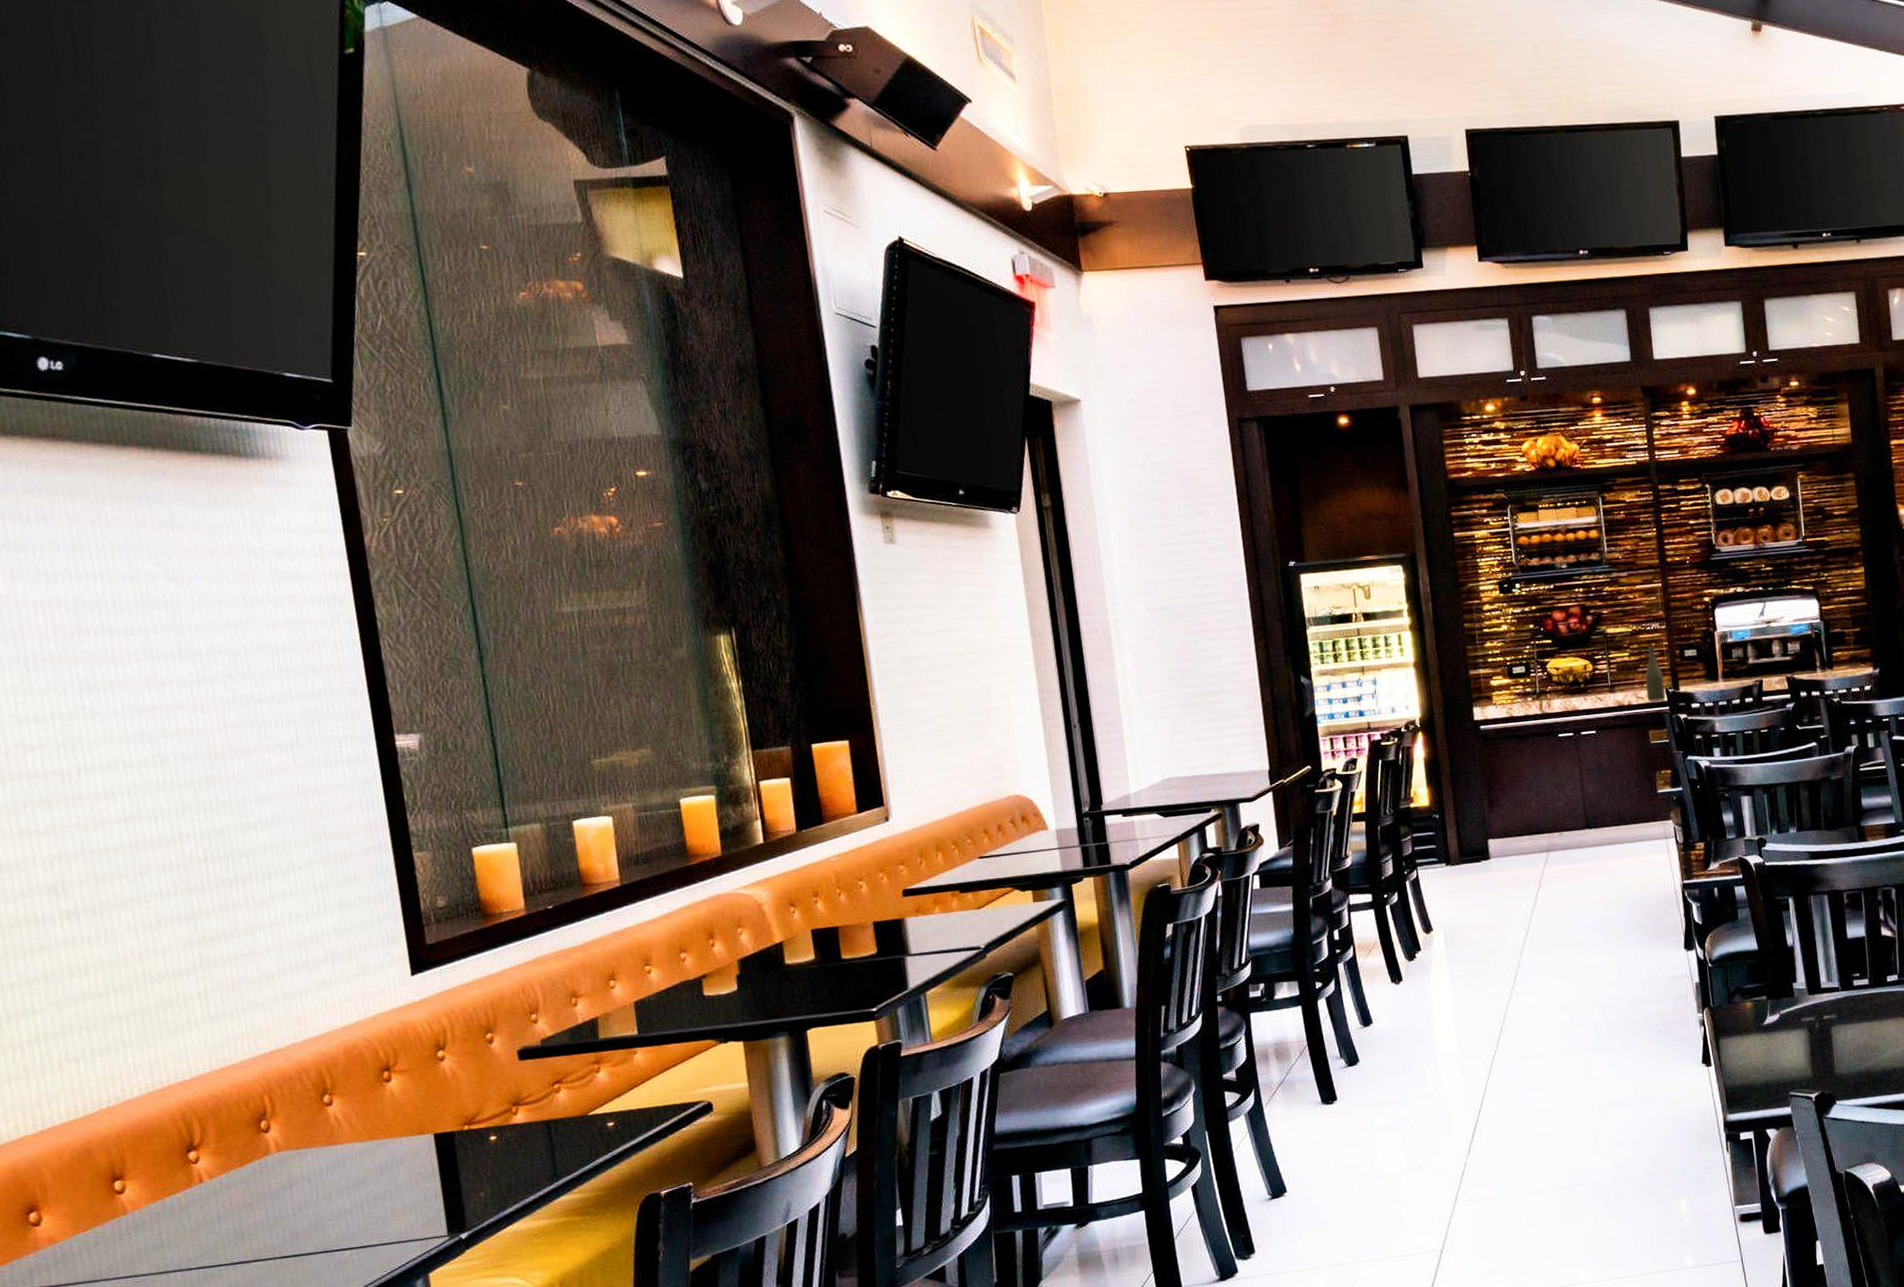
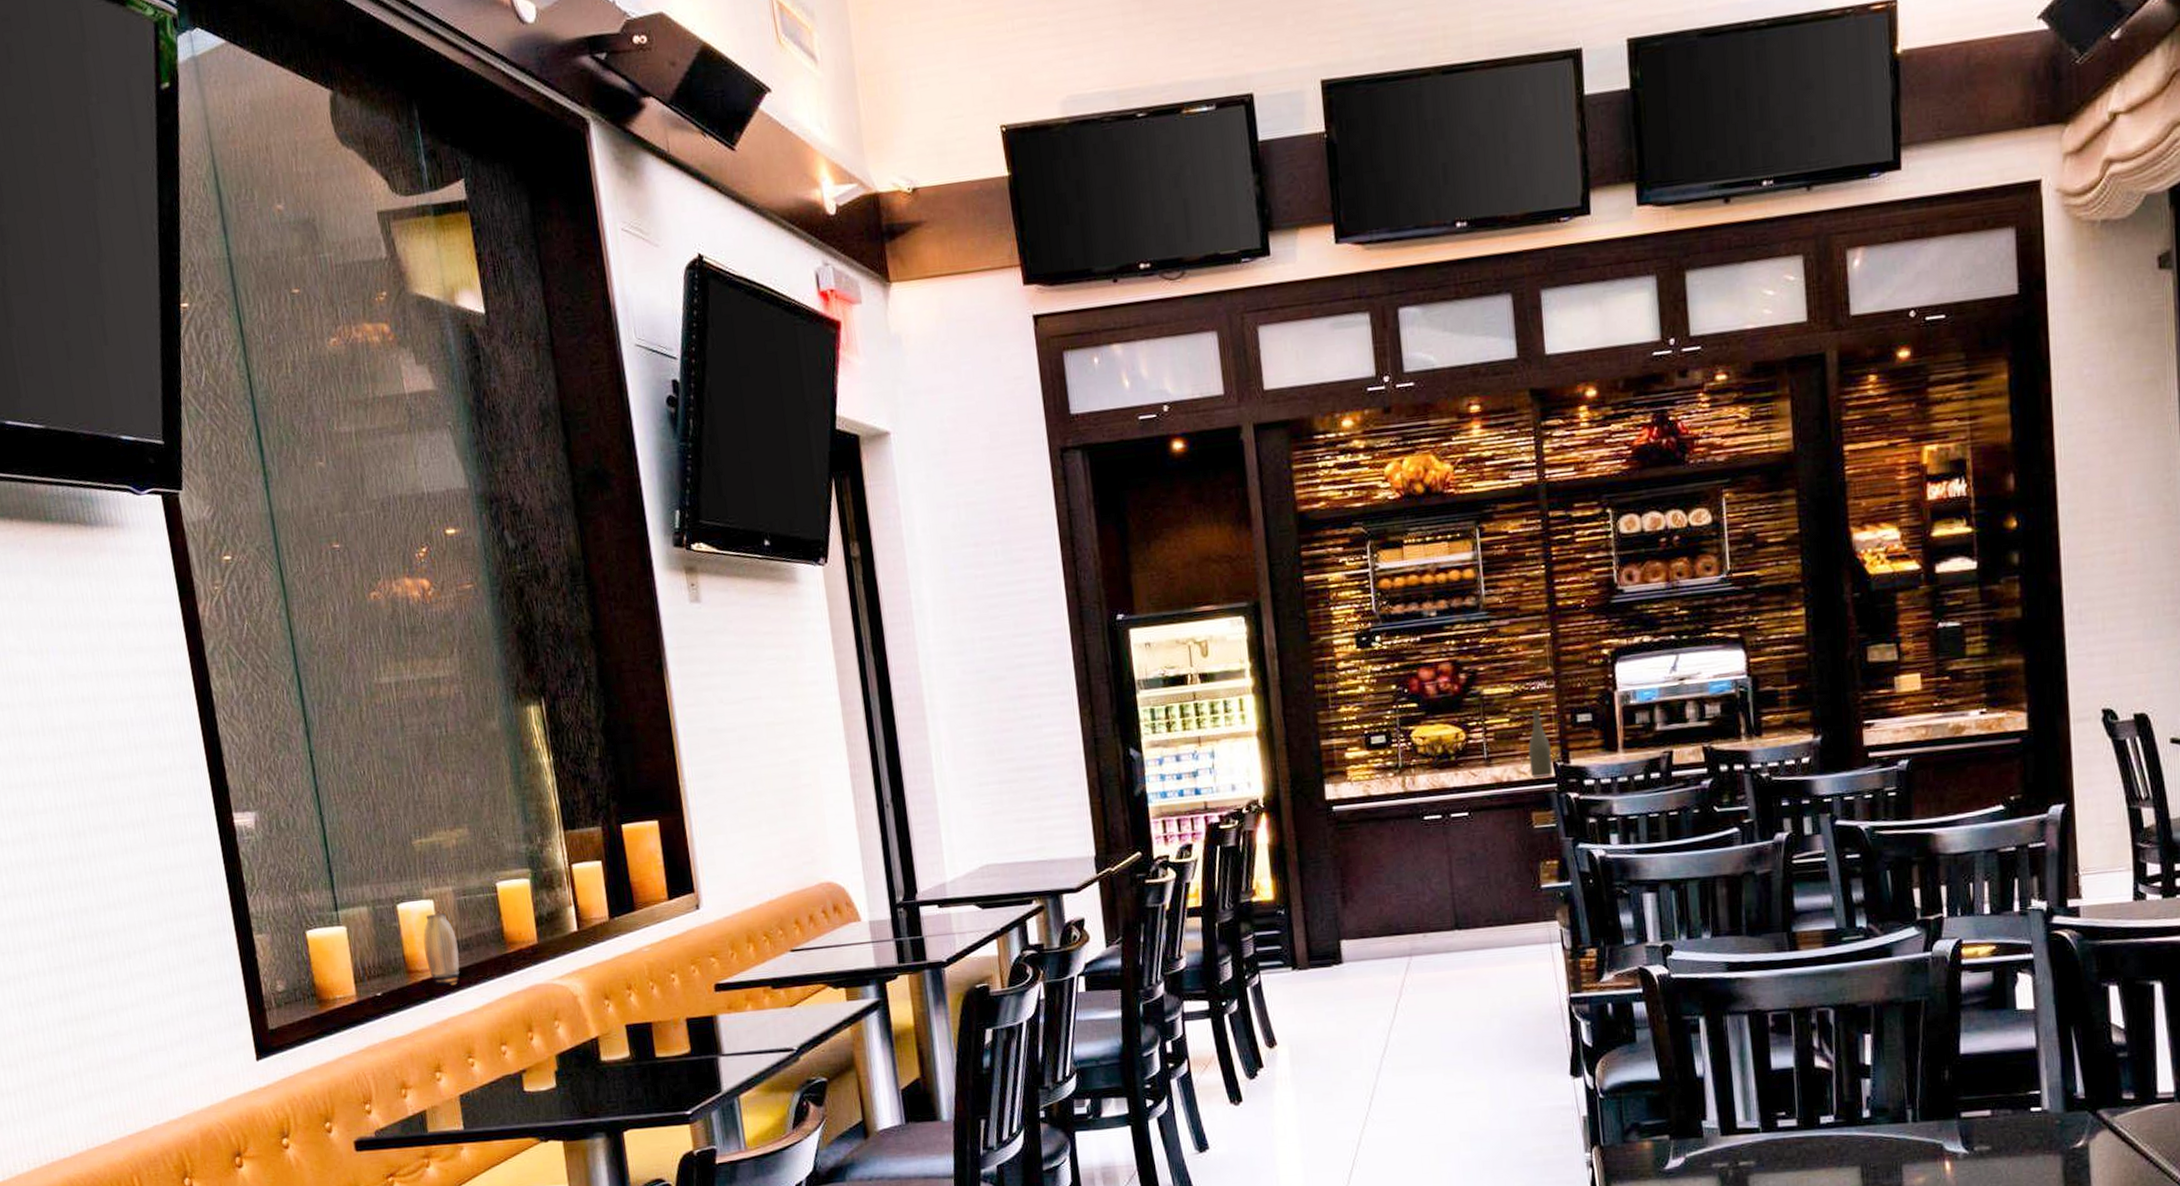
vase: none [600,828,639,899] -> present [423,913,460,987]

